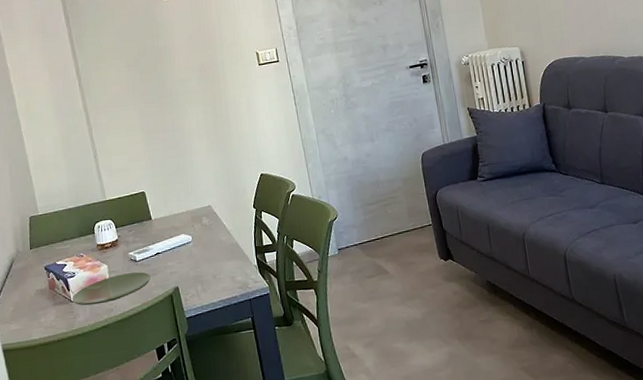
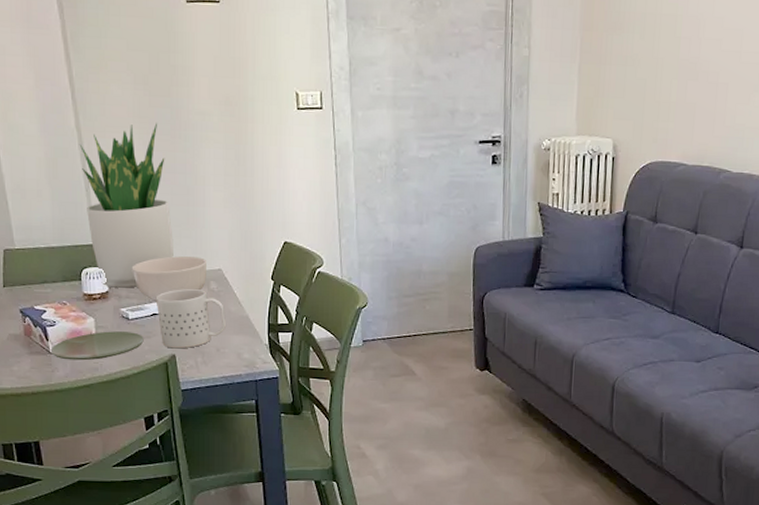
planter: none [87,94,170,236] -> present [79,123,174,288]
bowl: none [135,198,199,243] -> present [131,256,206,302]
mug: none [157,225,220,282] -> present [155,288,227,349]

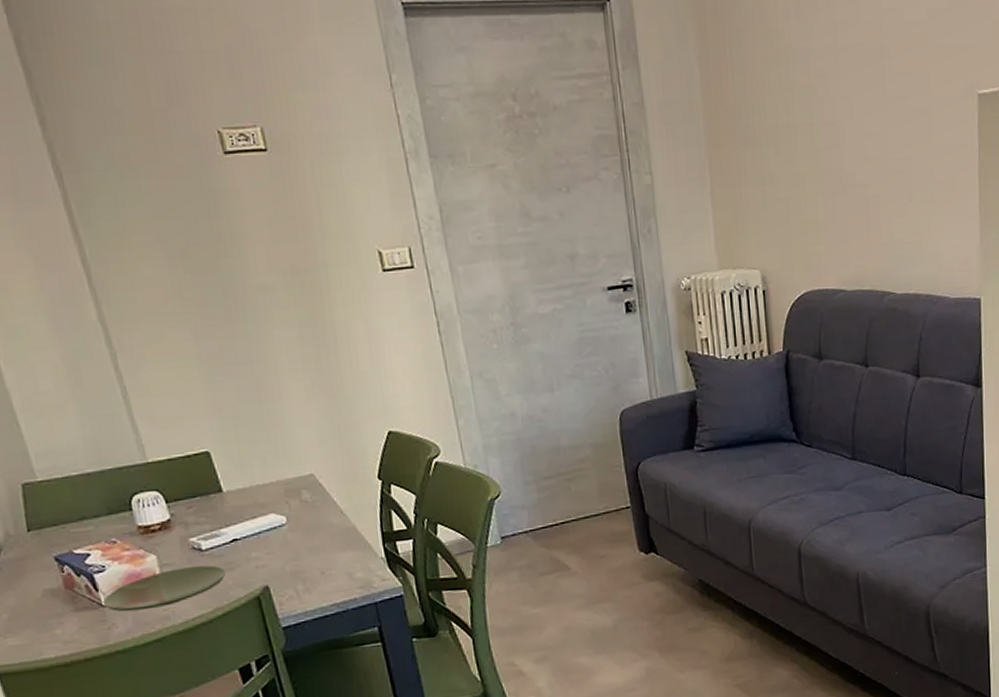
planter: present [79,123,174,288] -> none [106,305,250,514]
bowl: present [131,256,206,302] -> none [196,463,296,525]
mug: present [155,288,227,349] -> none [233,501,330,579]

